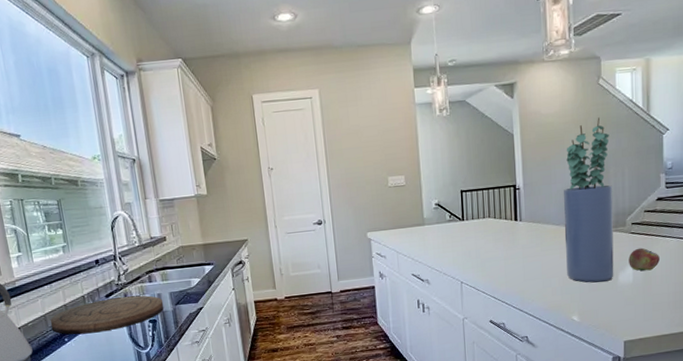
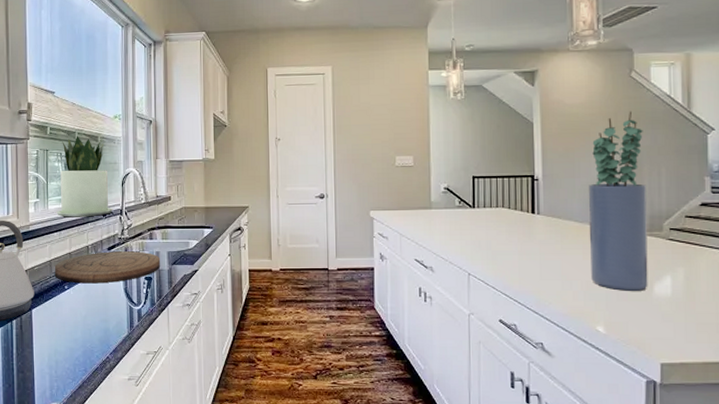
planter: none [37,181,106,269] -> present [56,136,114,218]
fruit: present [629,247,660,271] -> none [666,257,705,285]

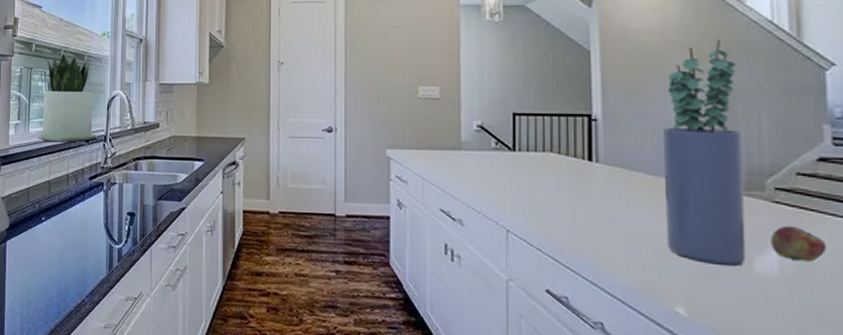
cutting board: present [54,251,160,284] -> none [31,181,144,217]
fruit: none [666,257,705,285] -> present [771,225,826,262]

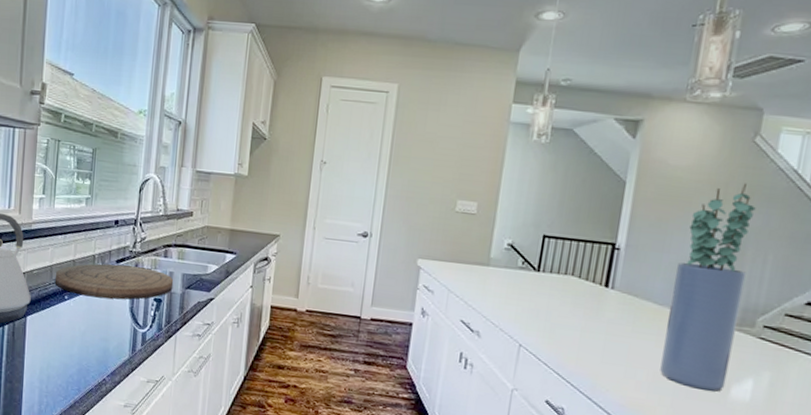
cutting board: none [31,181,144,217] -> present [54,263,173,299]
planter: present [37,54,97,143] -> none [63,129,127,224]
fruit: present [771,225,826,262] -> none [748,359,795,393]

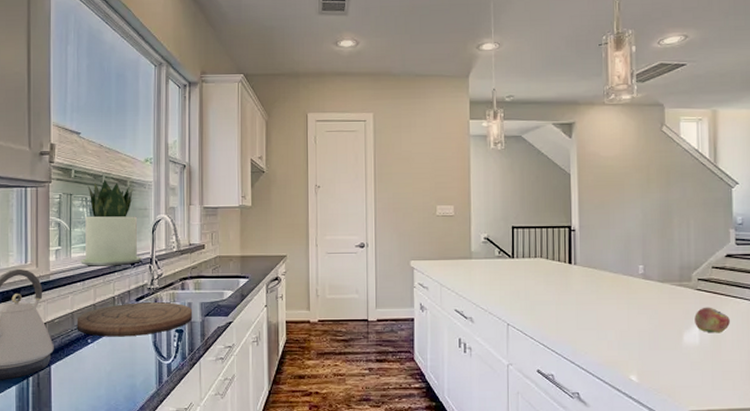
planter: none [63,129,127,224] -> present [80,180,143,266]
vase: present [660,183,756,392] -> none [622,164,678,340]
fruit: none [748,359,795,393] -> present [694,307,730,333]

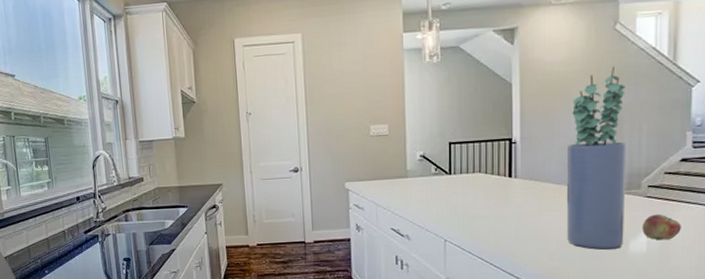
cutting board: present [76,302,192,337] -> none [33,233,138,268]
planter: present [80,180,143,266] -> none [28,120,87,204]
vase: none [622,164,678,340] -> present [566,66,627,250]

